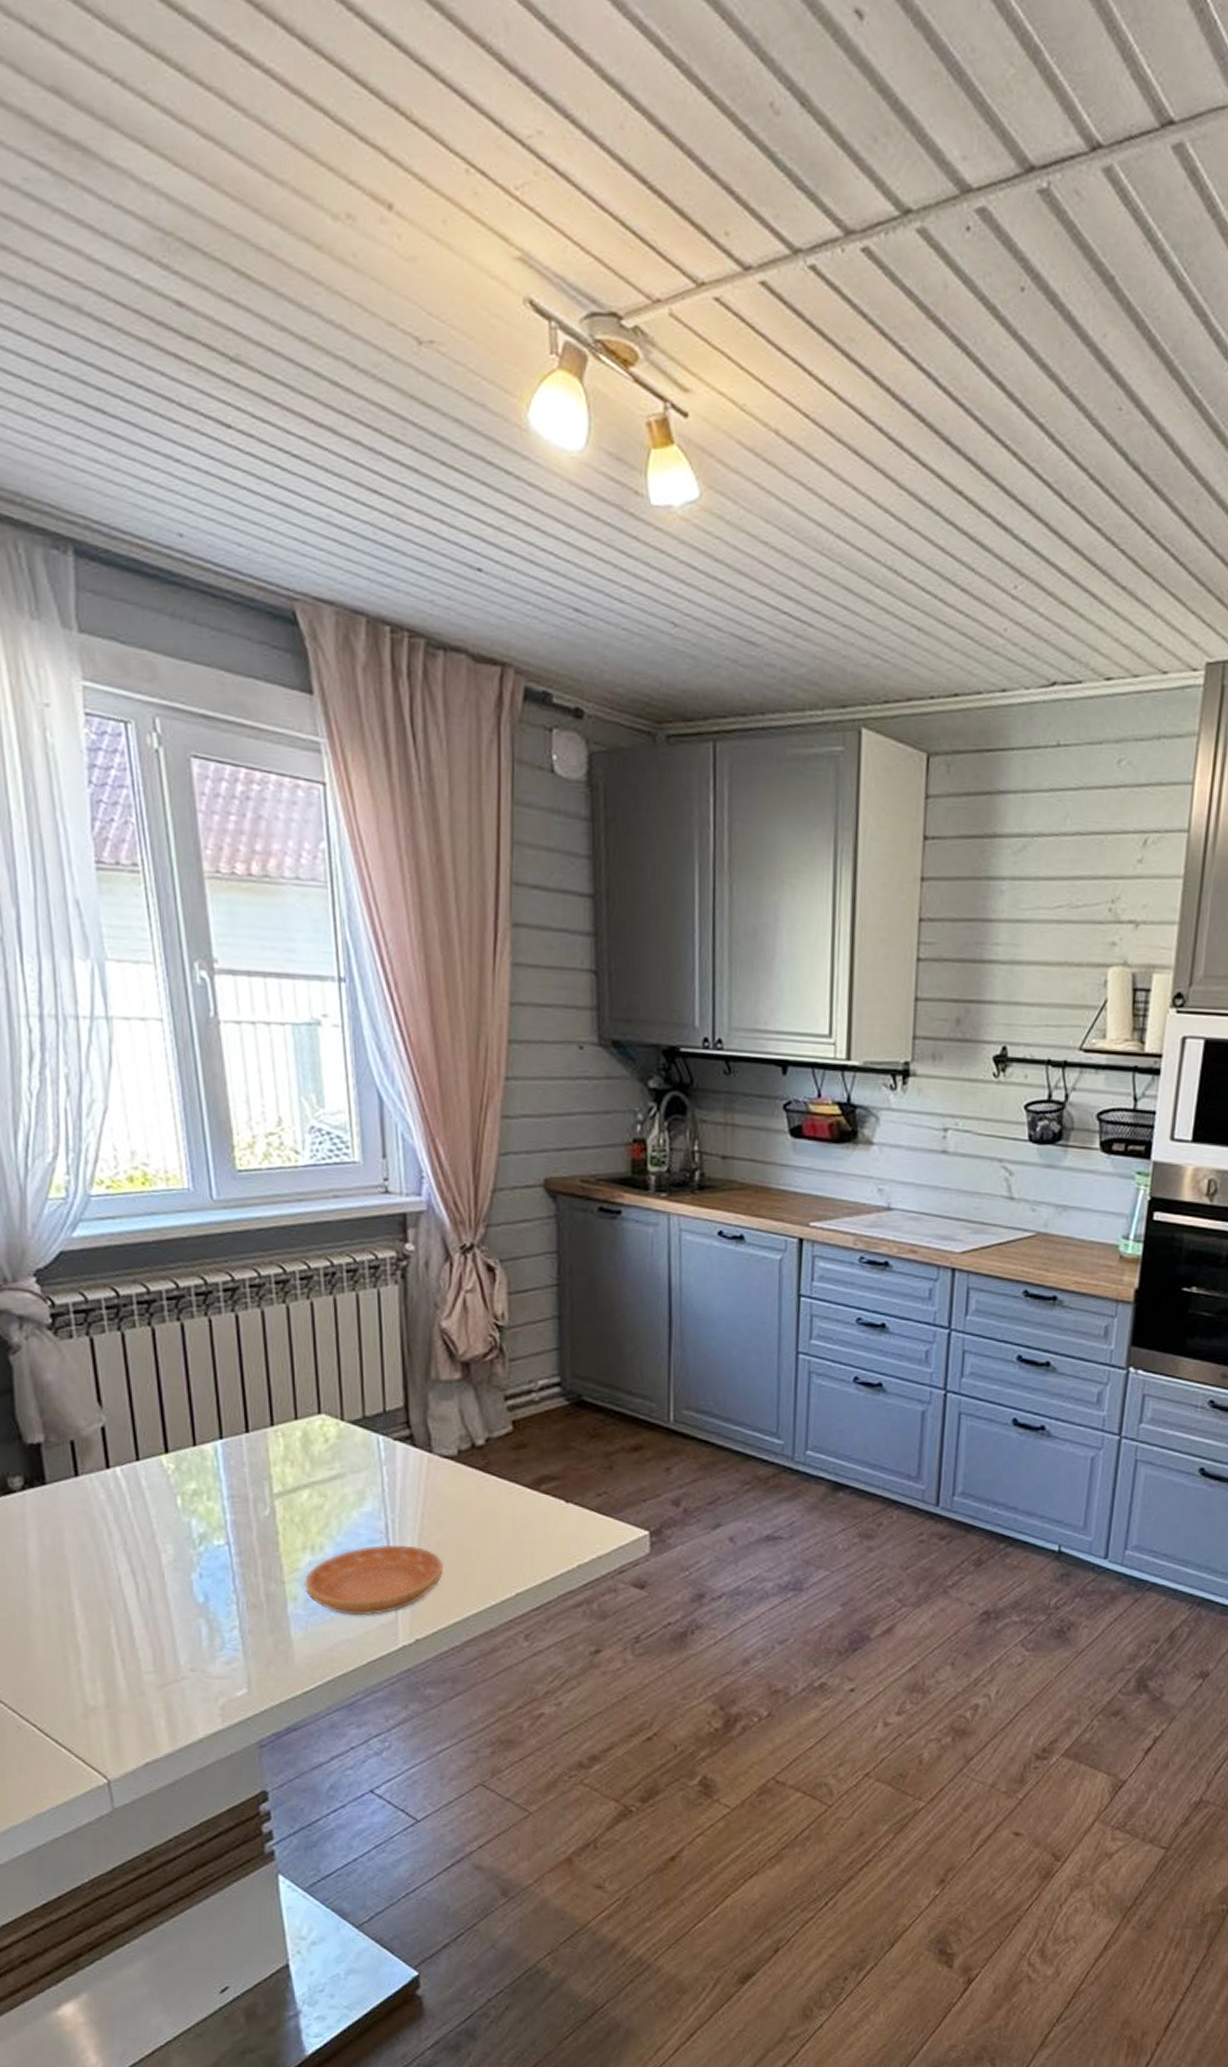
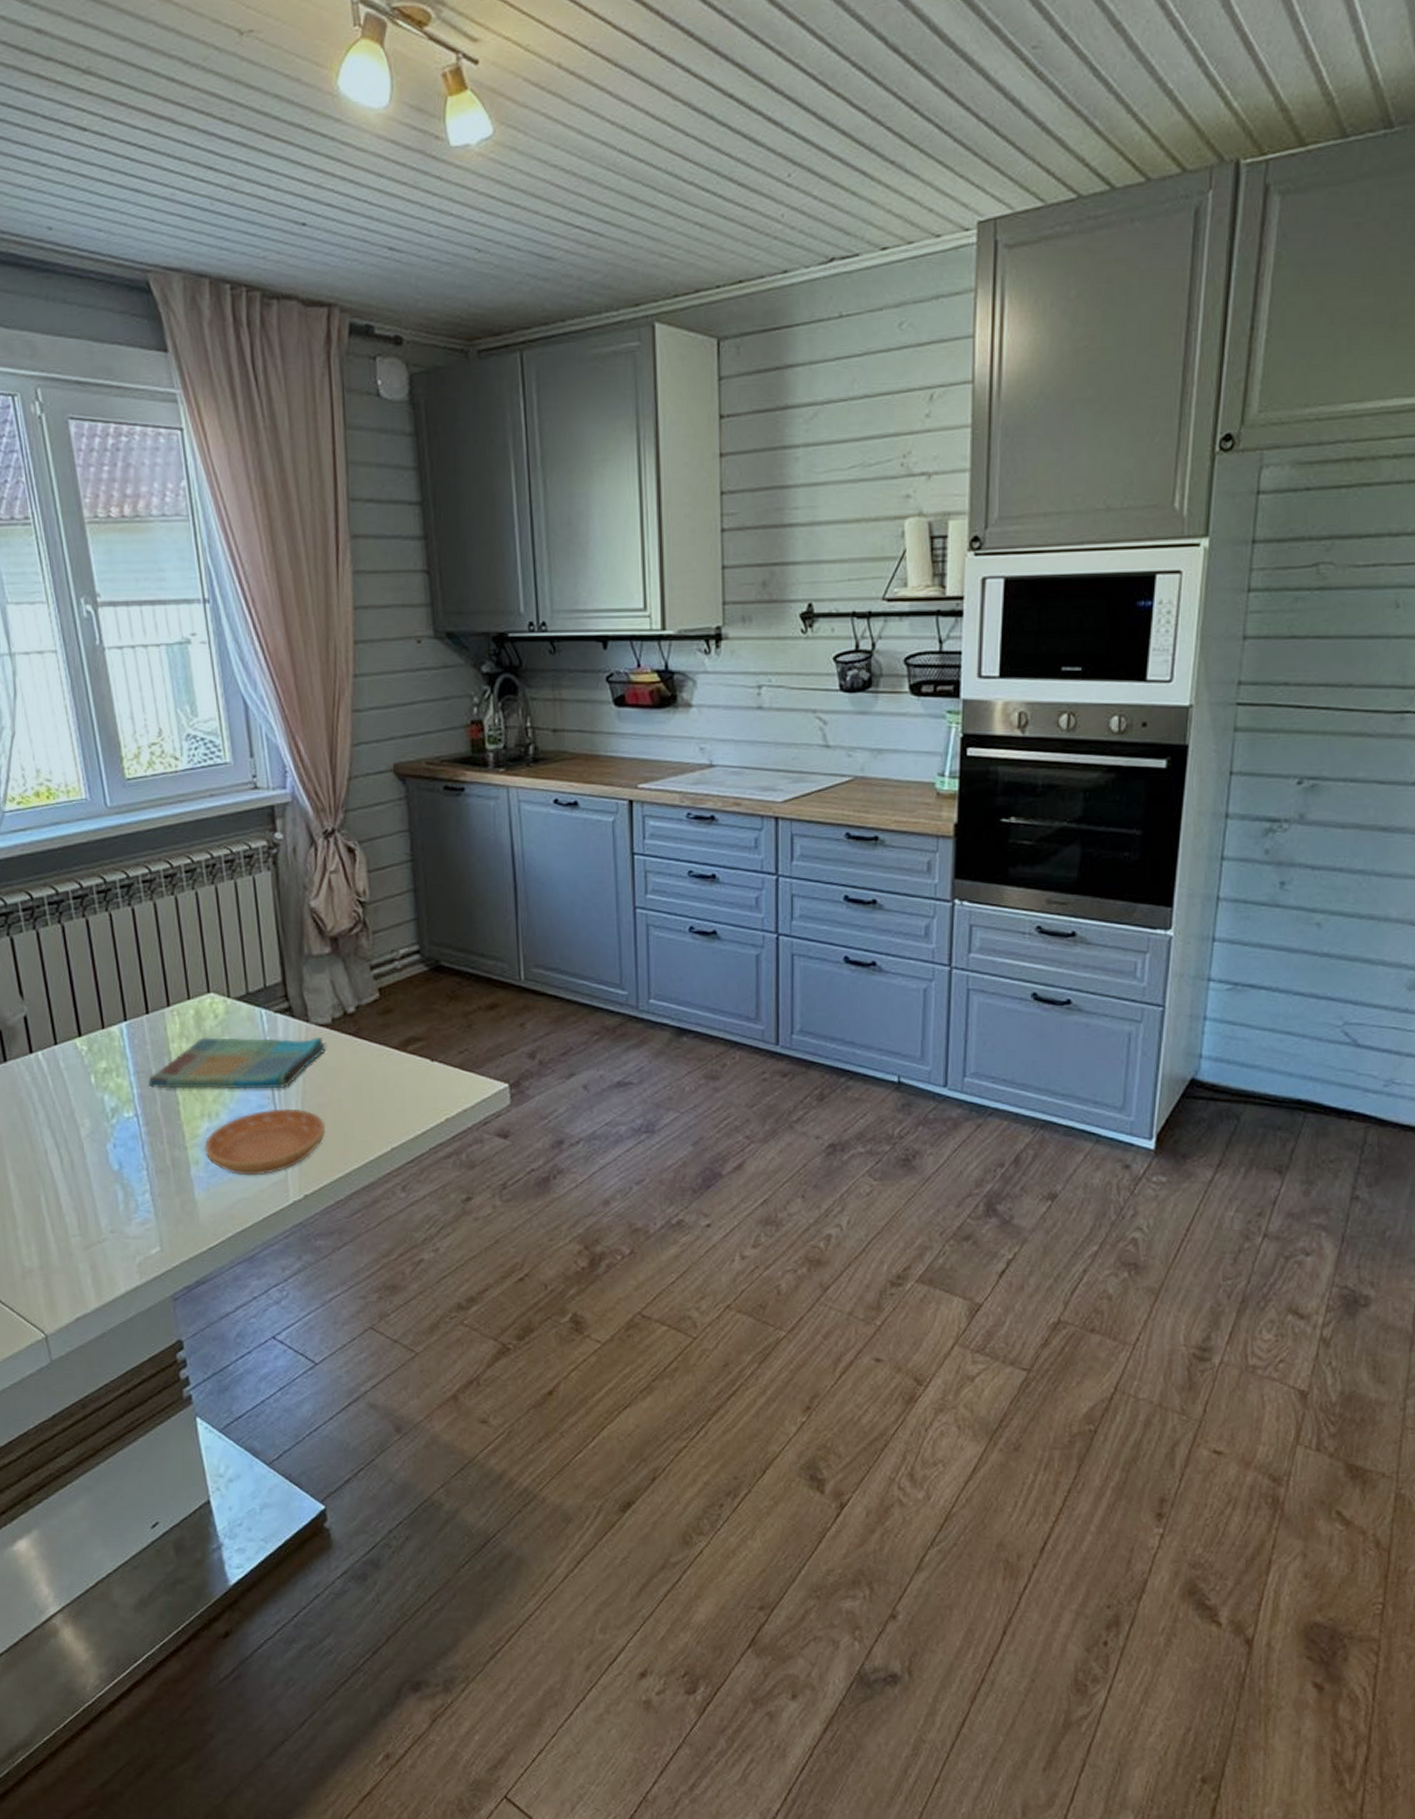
dish towel: none [244,1462,450,1523] -> present [148,1037,327,1090]

